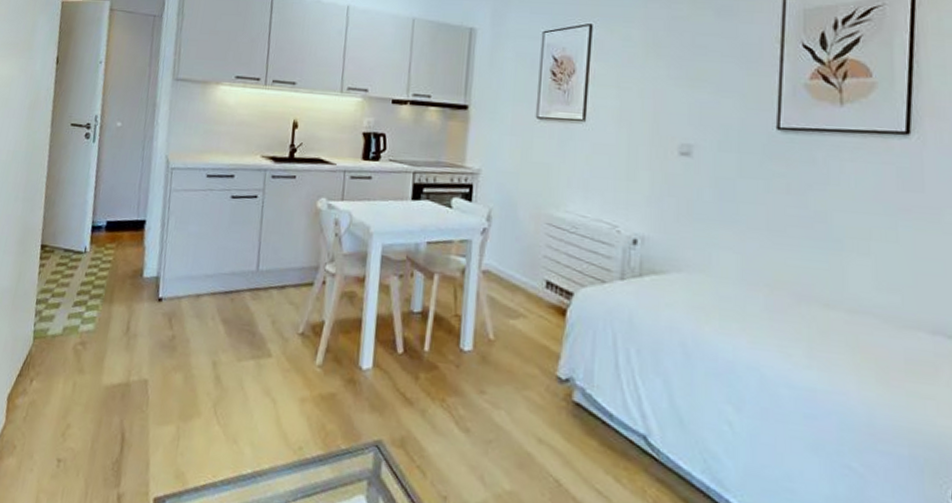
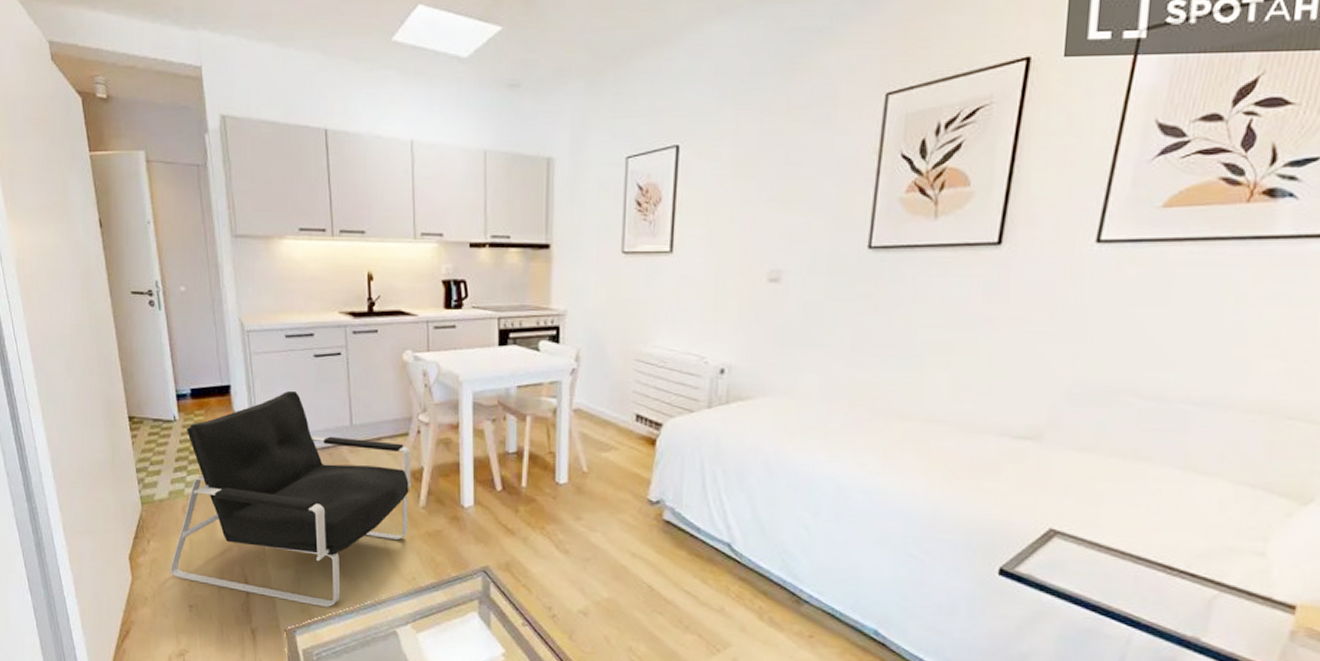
armchair: none [46,230,314,475] -> present [170,390,412,607]

